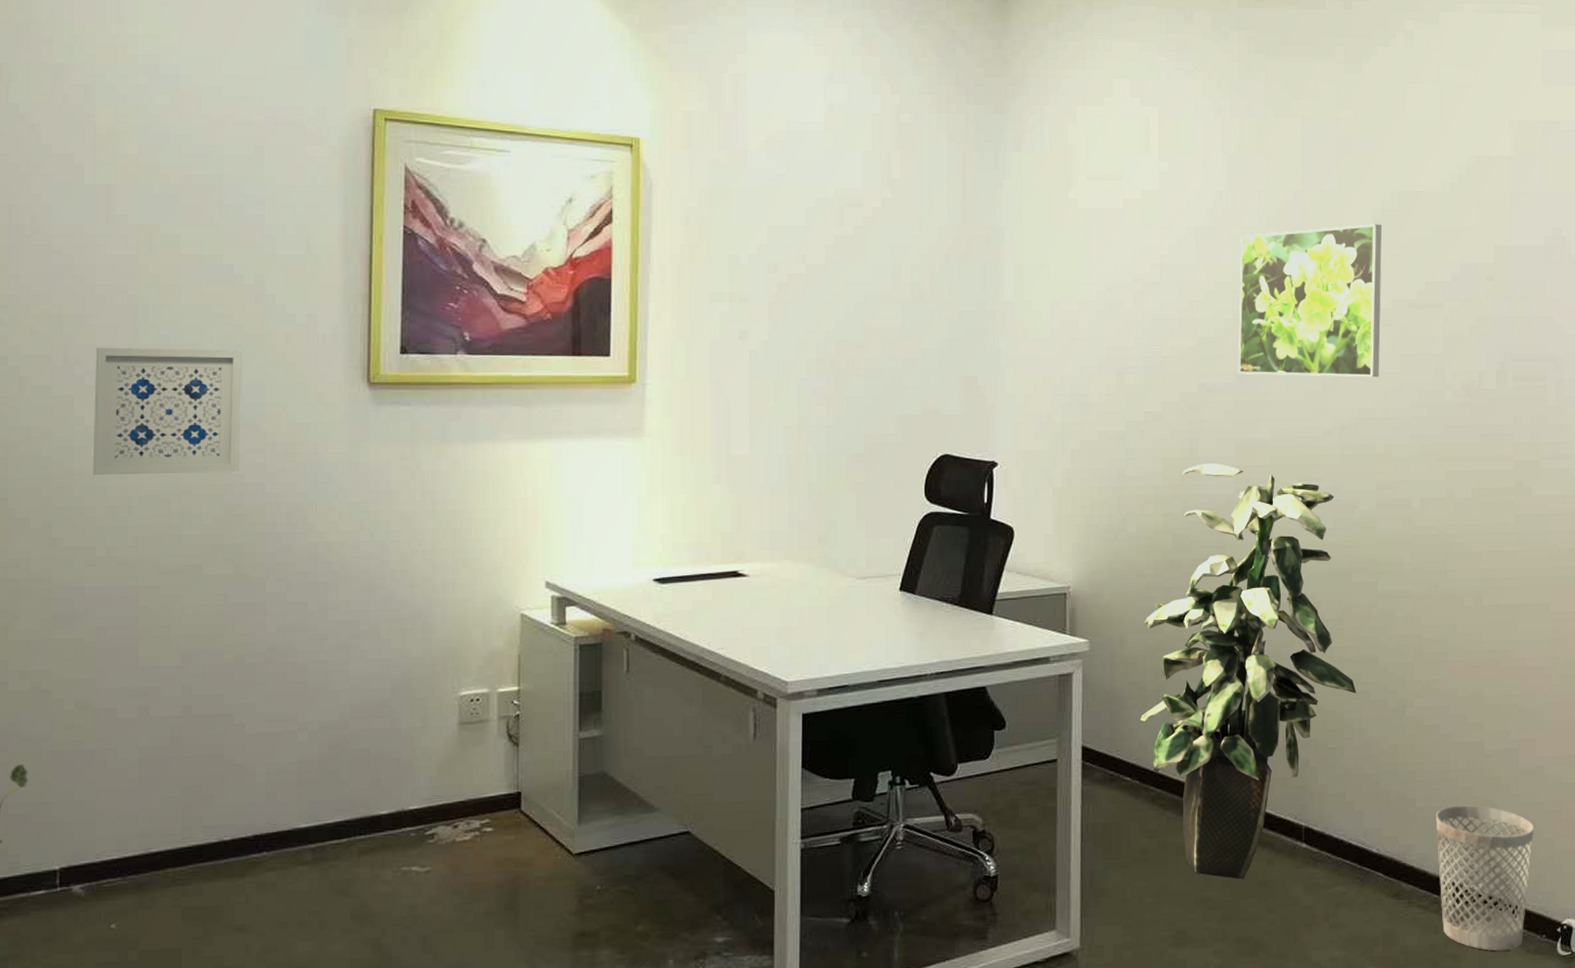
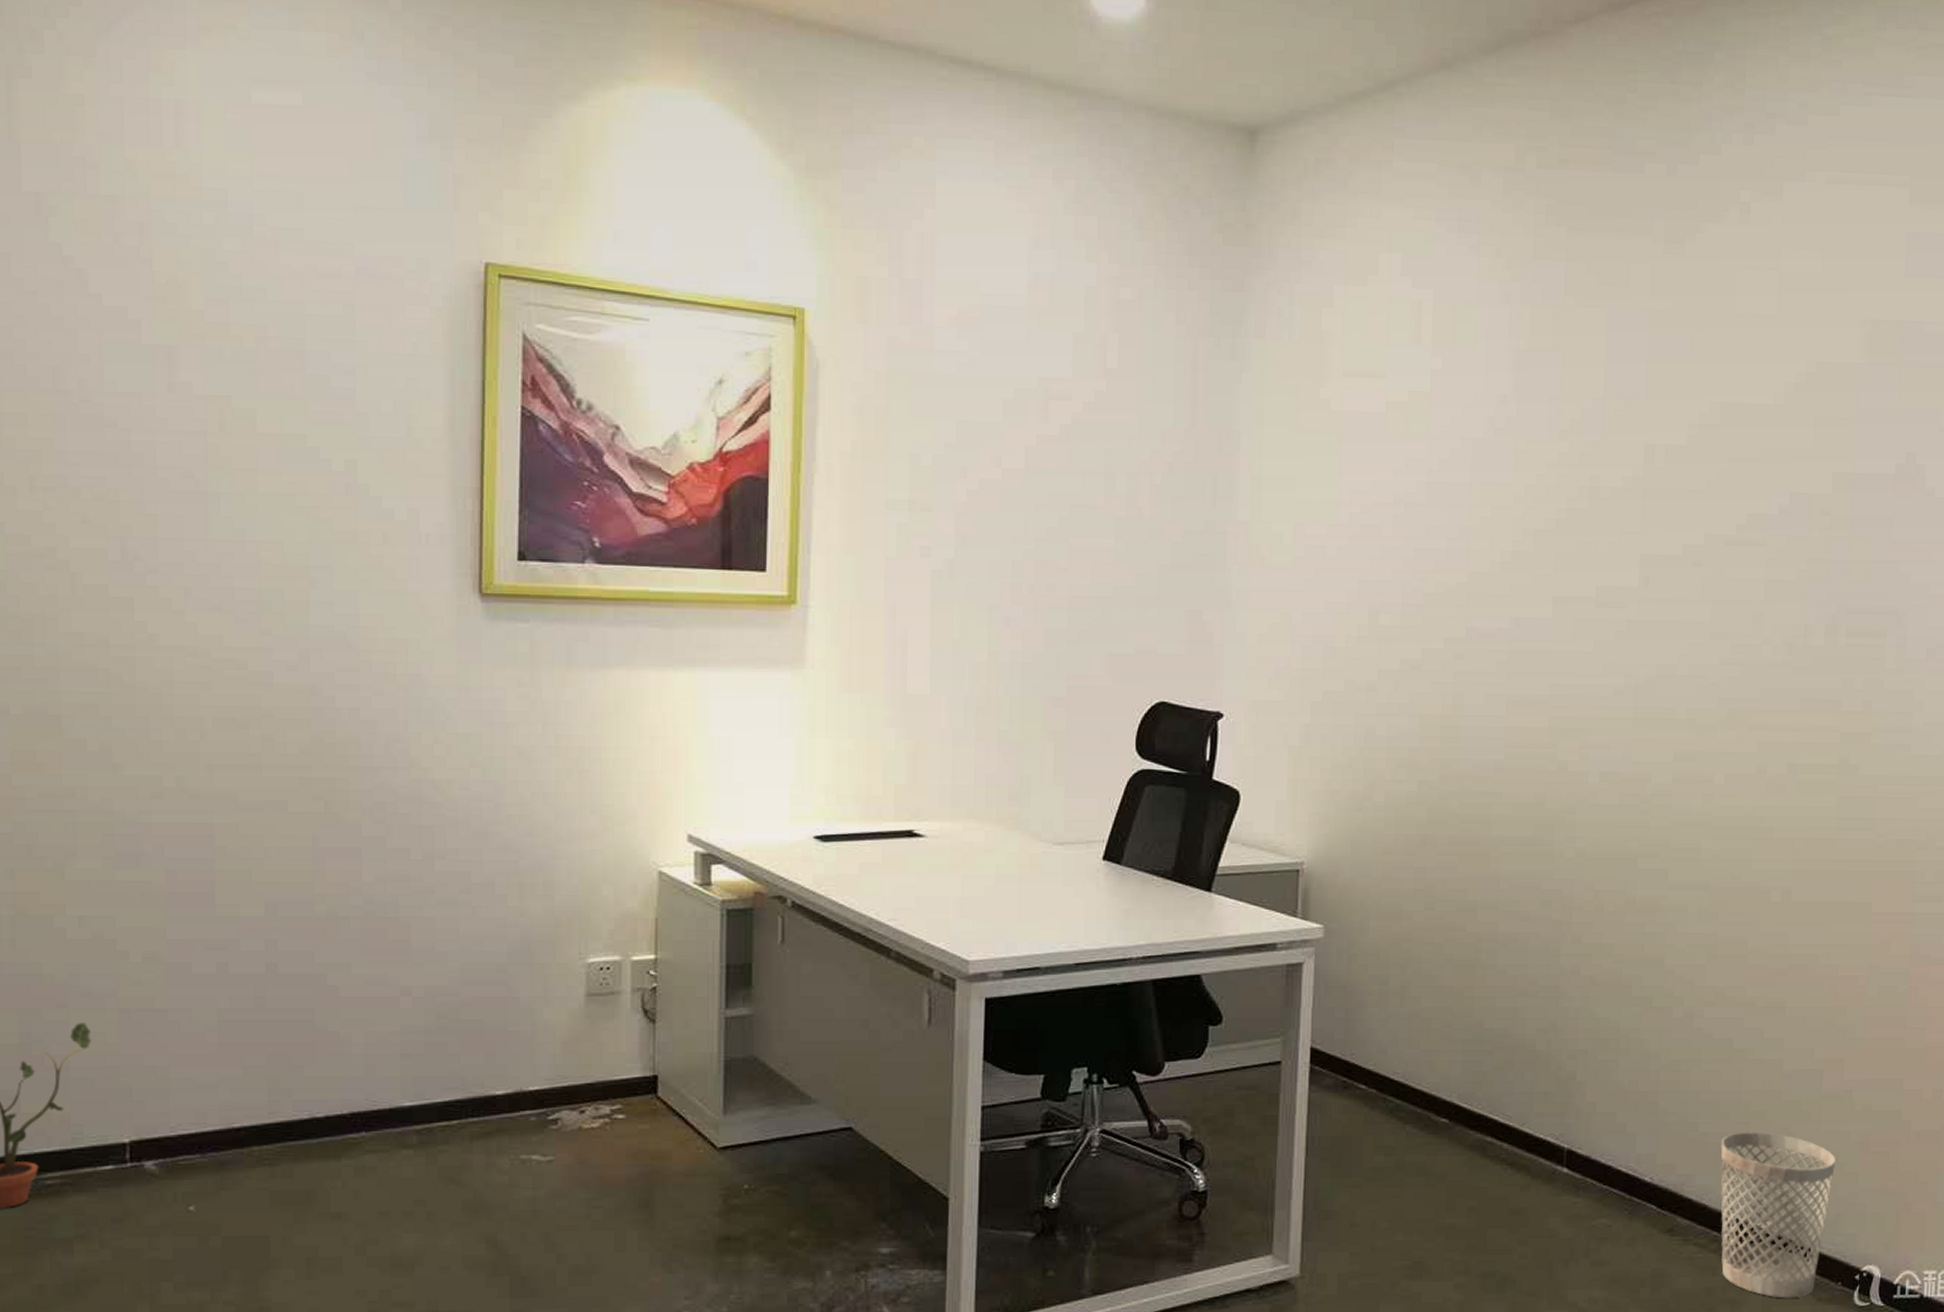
wall art: present [93,347,242,476] -> none [158,541,331,694]
indoor plant: present [1140,463,1357,880] -> none [1380,723,1637,1206]
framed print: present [1238,224,1382,378] -> none [1515,441,1699,628]

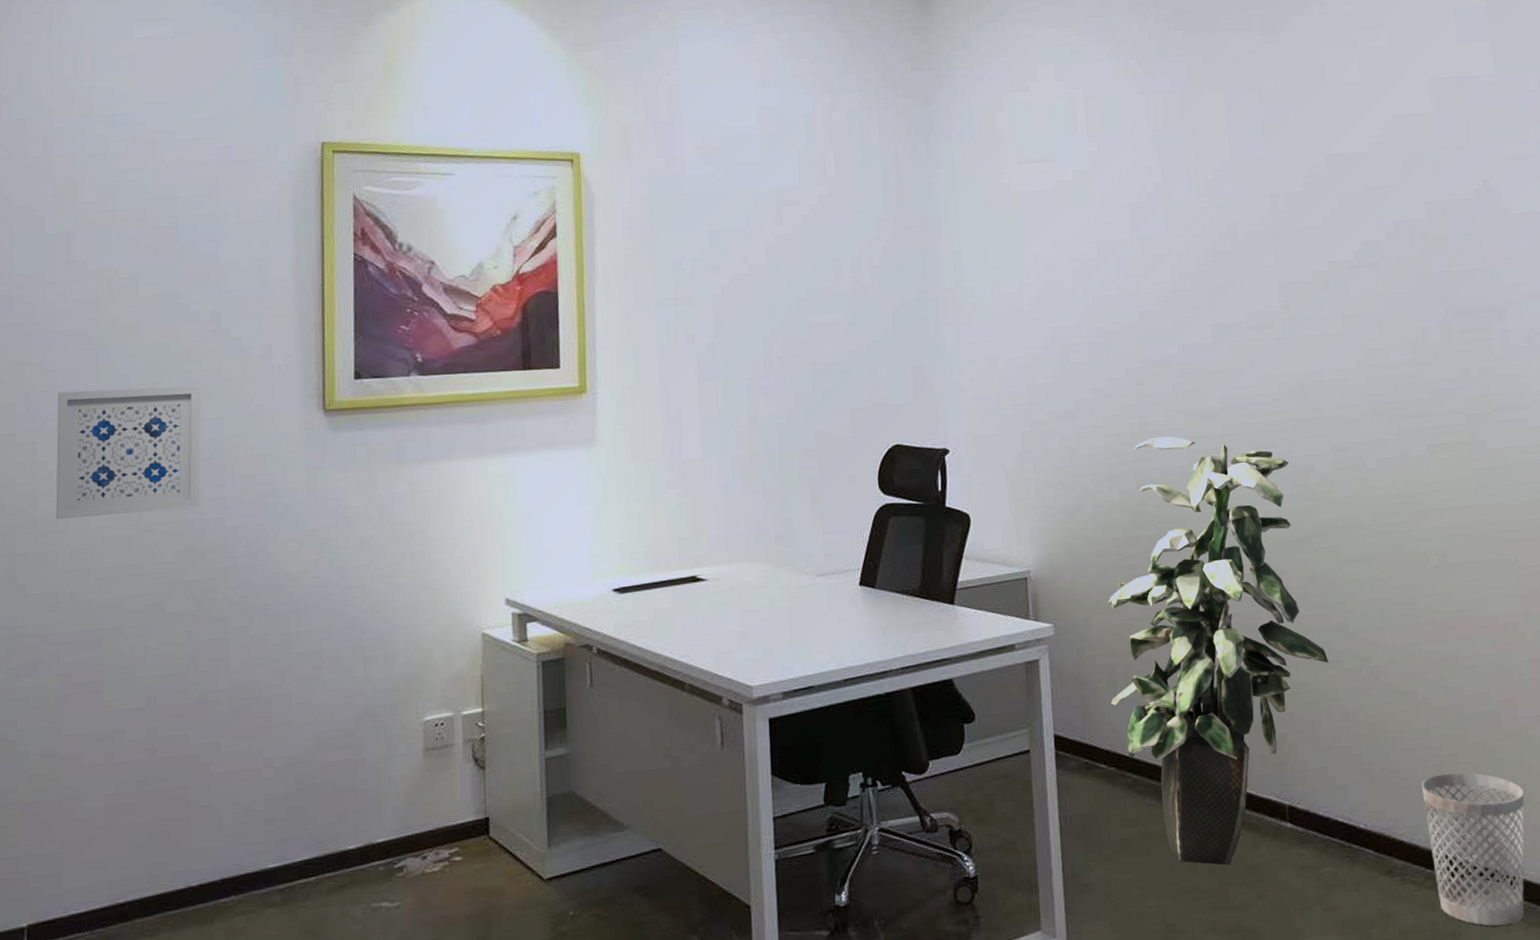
wall art: none [158,541,331,694] -> present [55,386,200,520]
indoor plant: none [1380,723,1637,1206] -> present [1108,436,1330,866]

